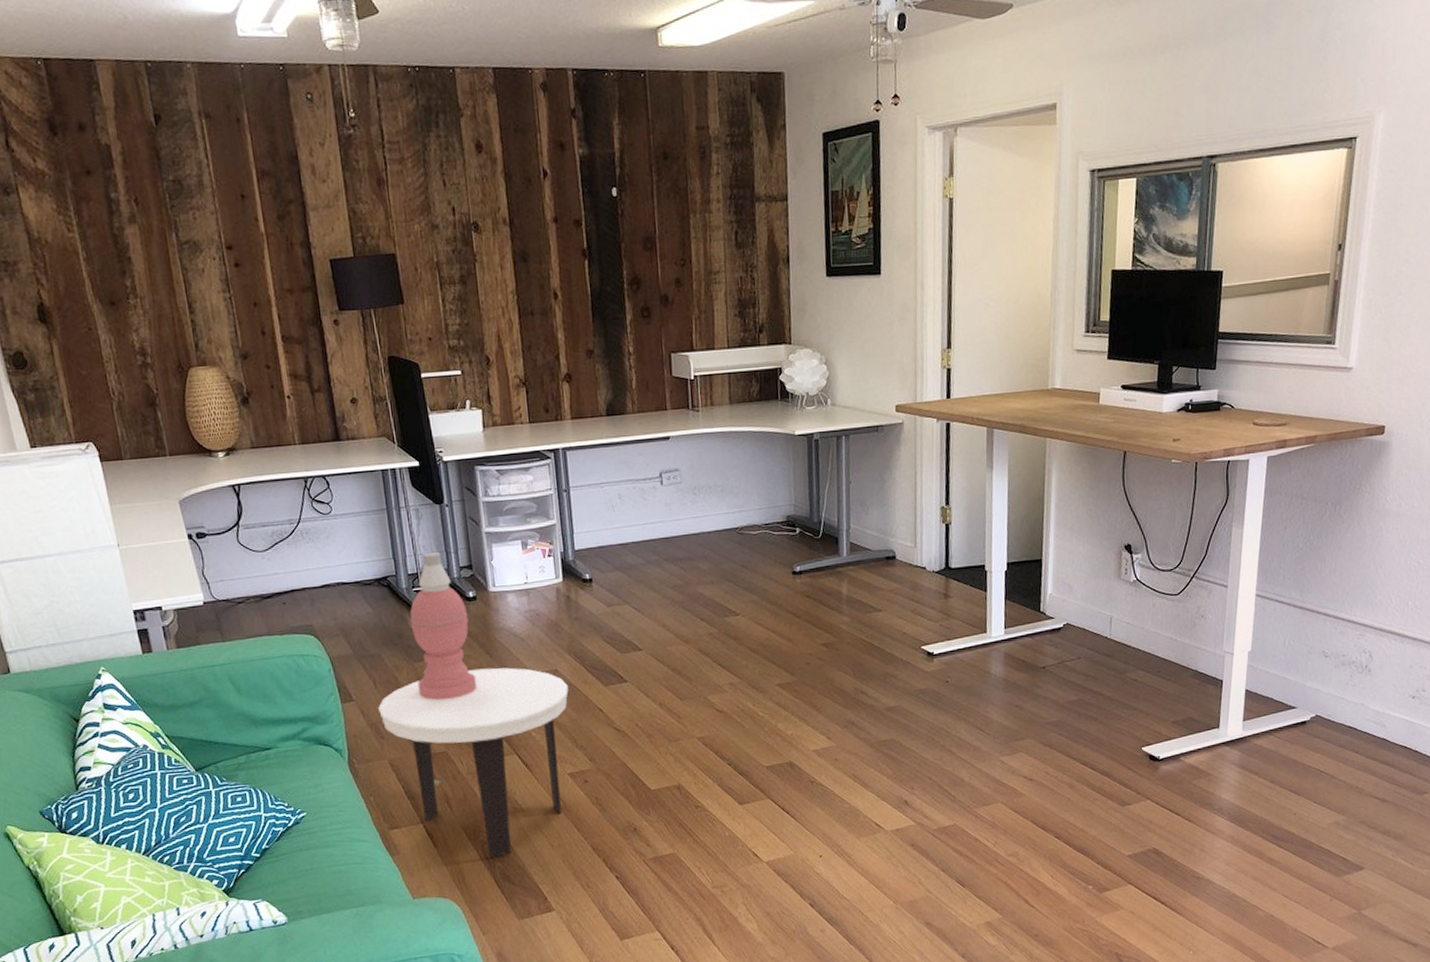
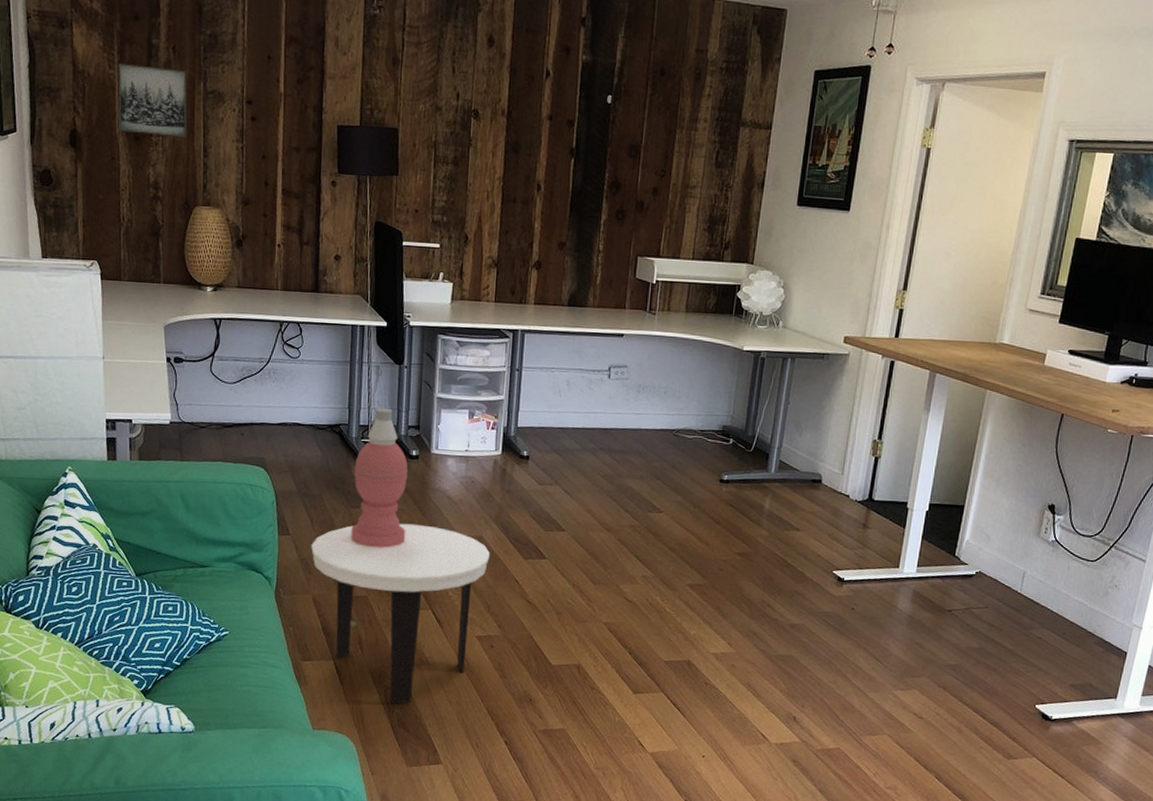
wall art: none [77,223,166,299] -> present [118,62,187,137]

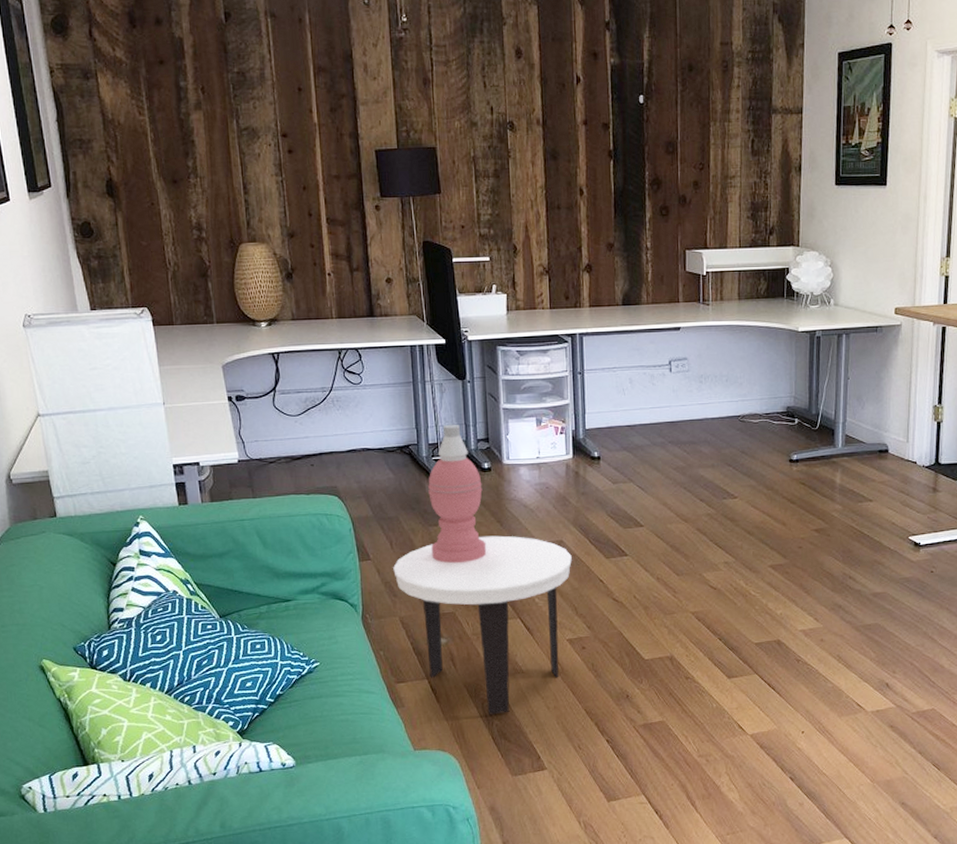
wall art: present [118,62,187,137] -> none [148,108,224,177]

